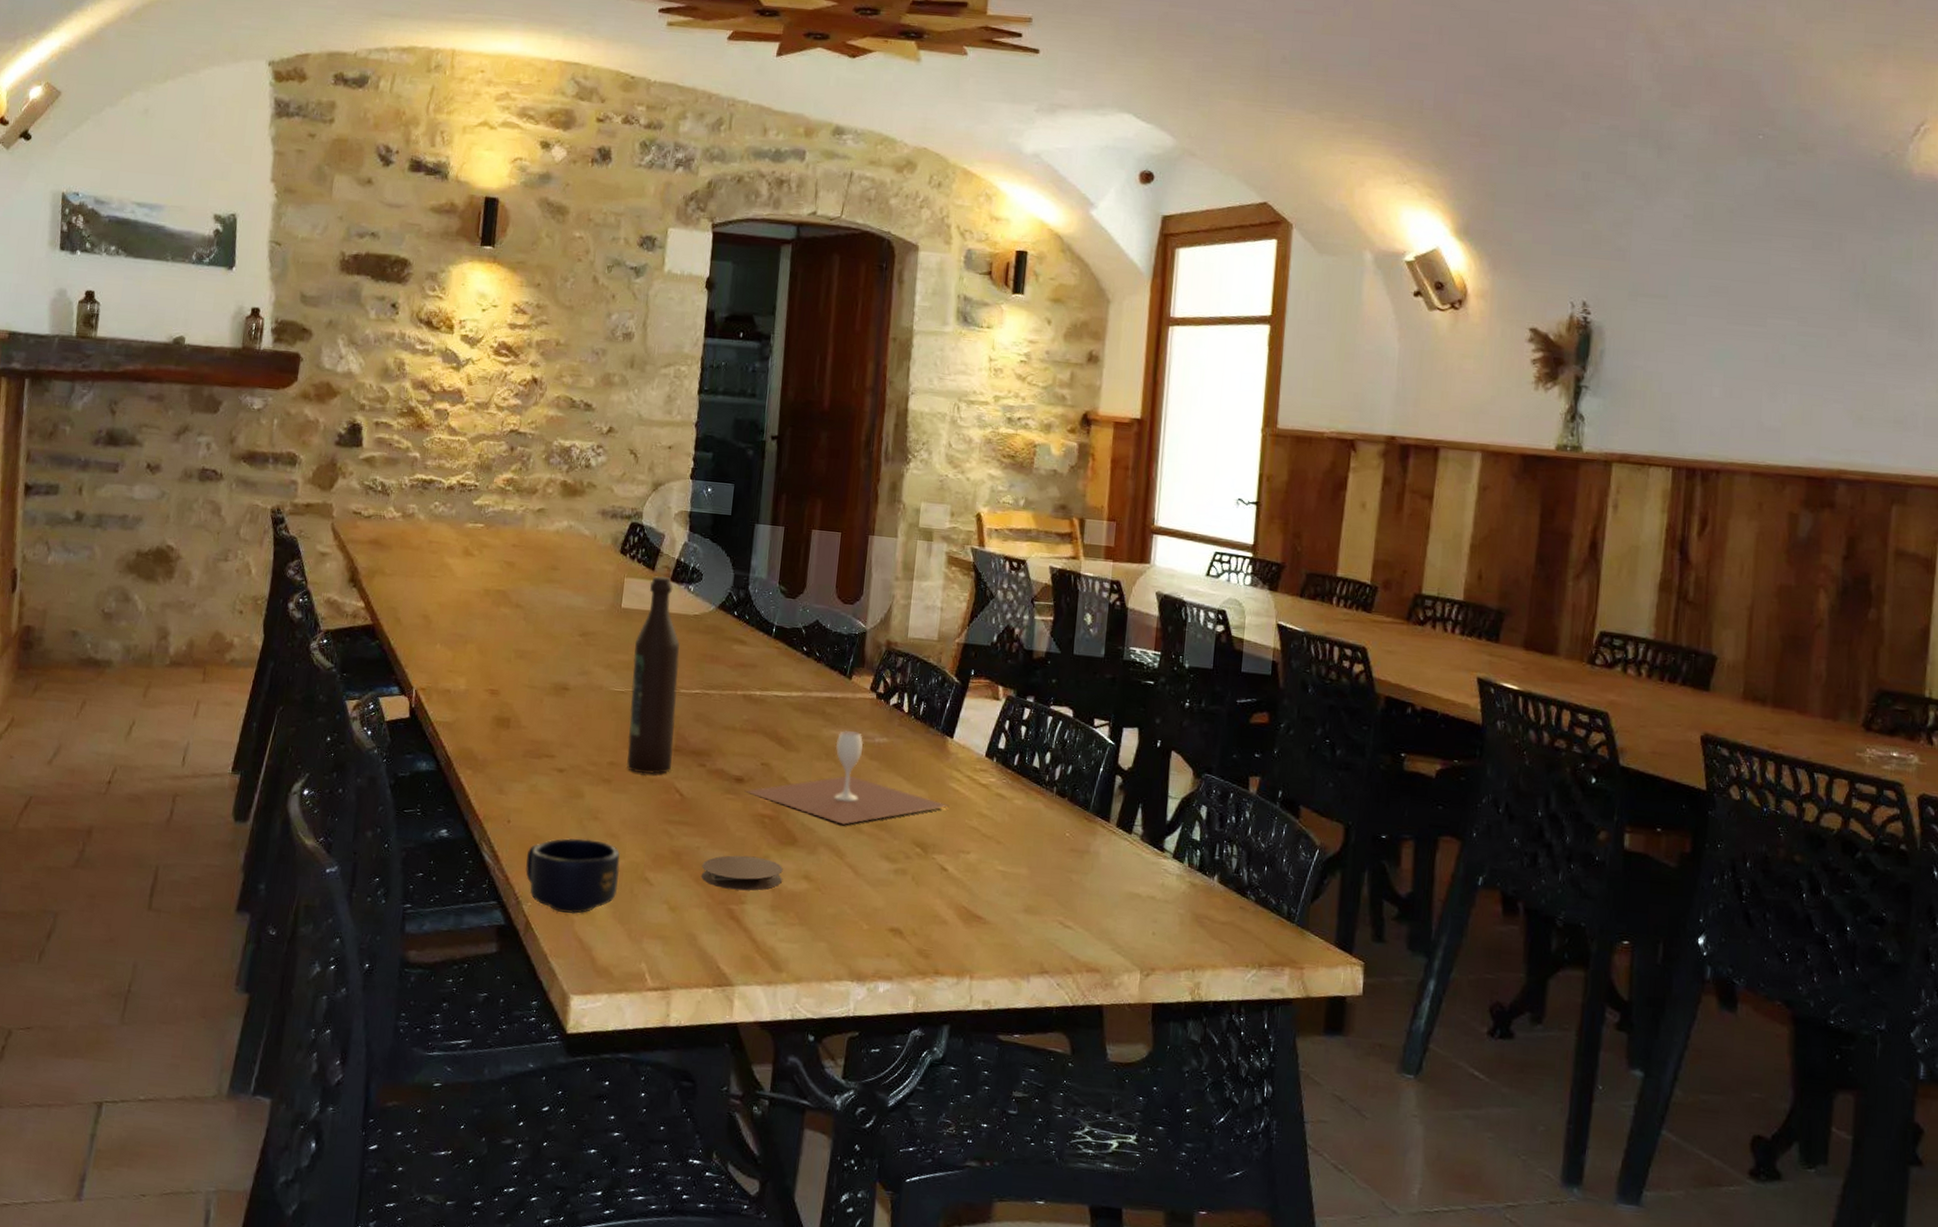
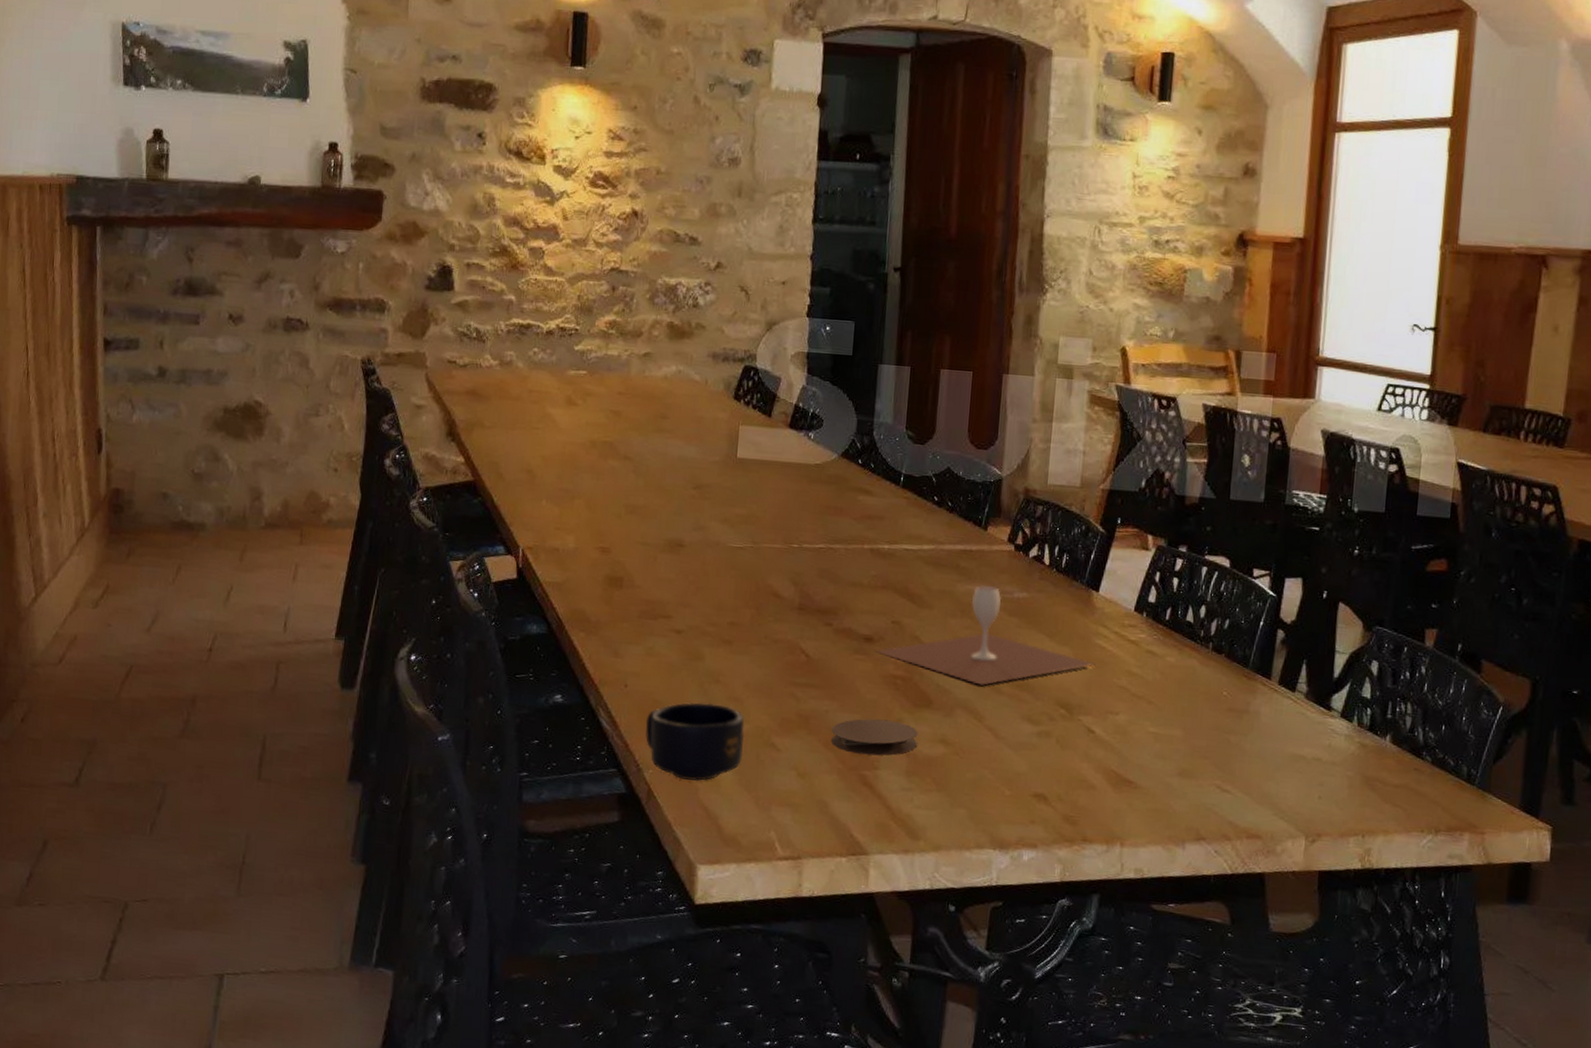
wine bottle: present [627,576,680,774] -> none [748,423,801,634]

